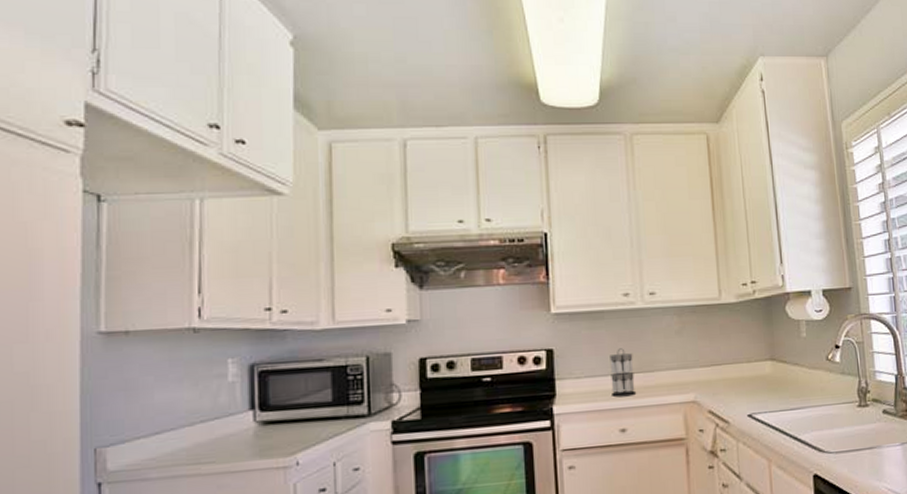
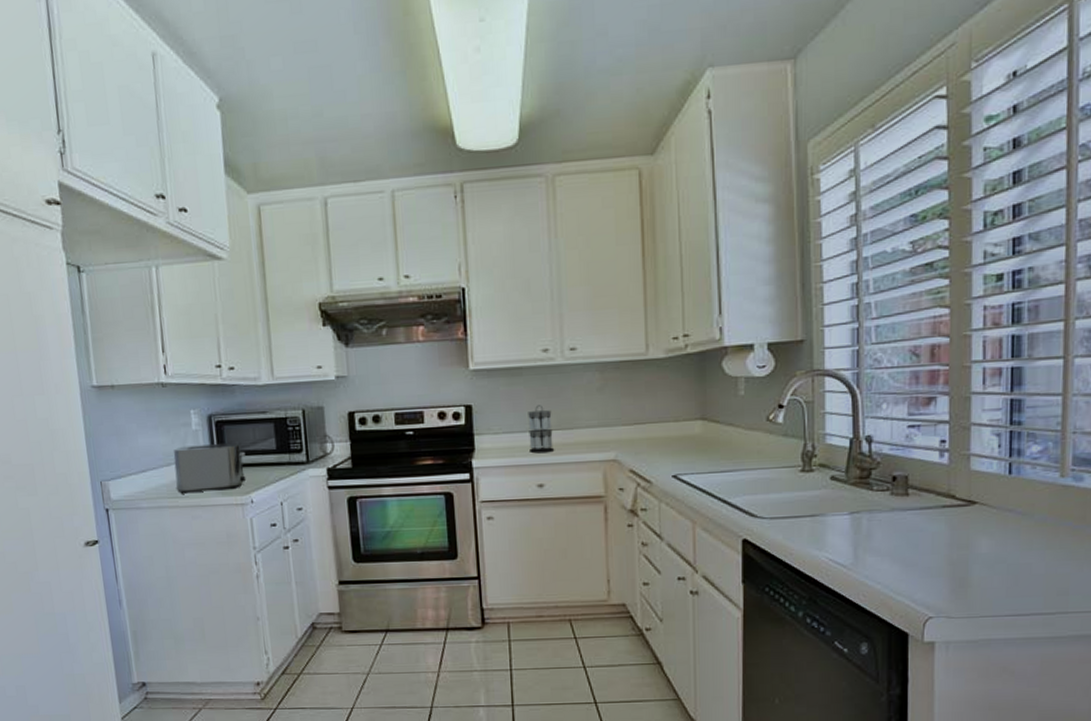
toaster: none [199,394,293,459] -> present [173,442,247,494]

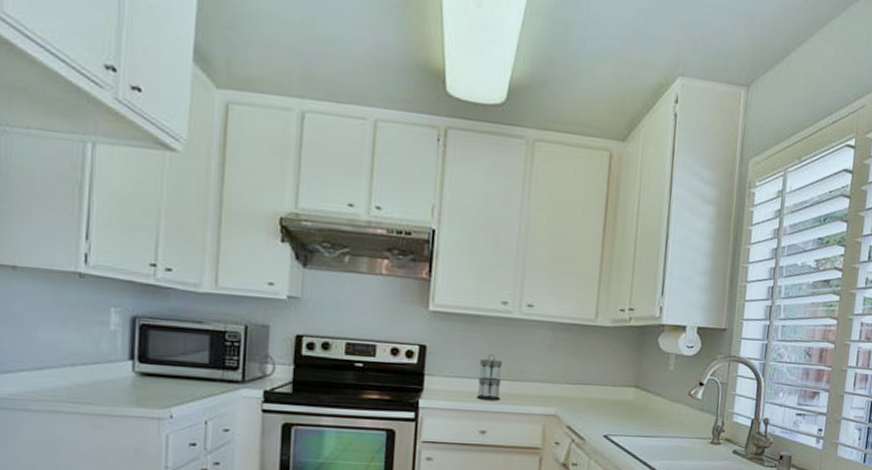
toaster: present [173,442,247,494] -> none [79,346,171,400]

